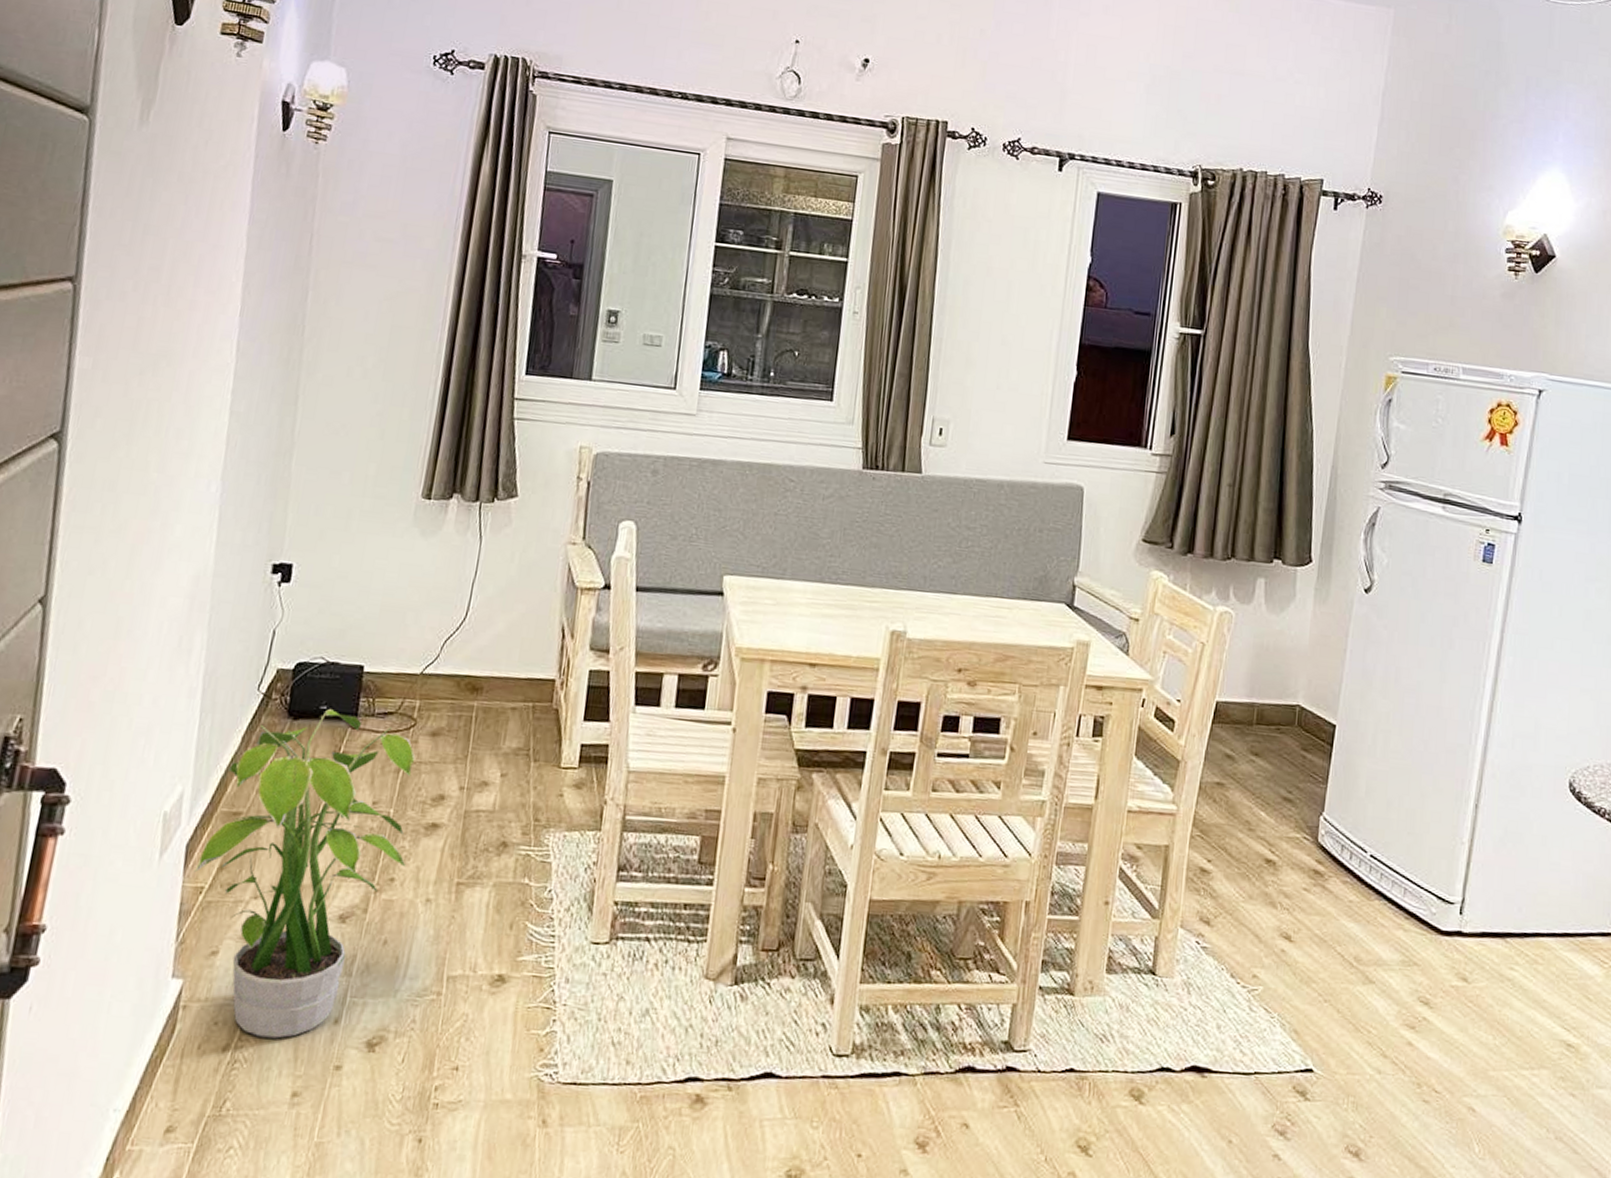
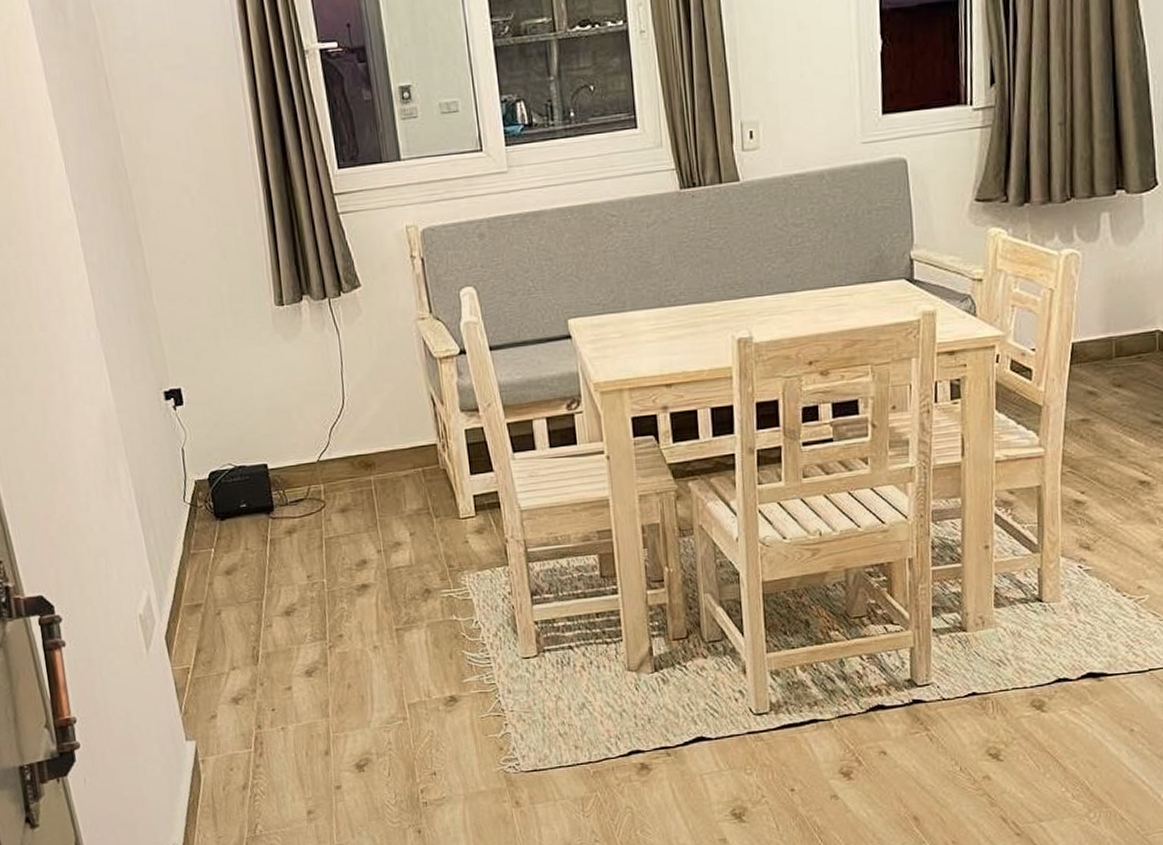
potted plant: present [194,708,416,1039] -> none [177,505,350,774]

